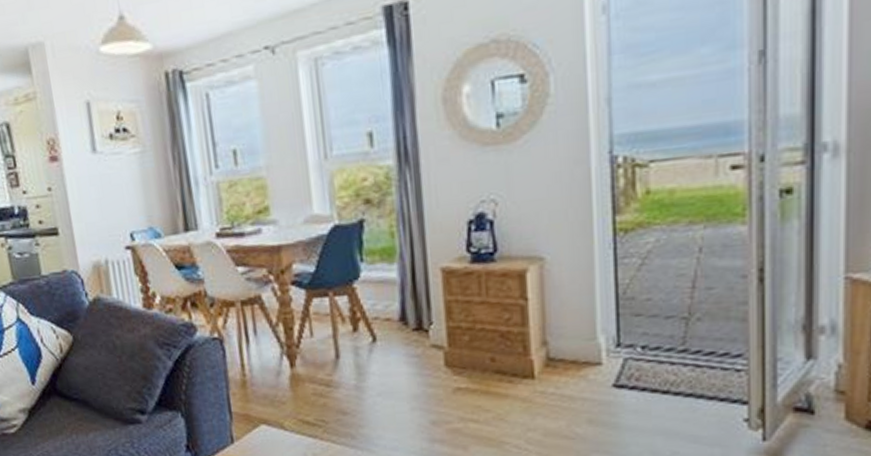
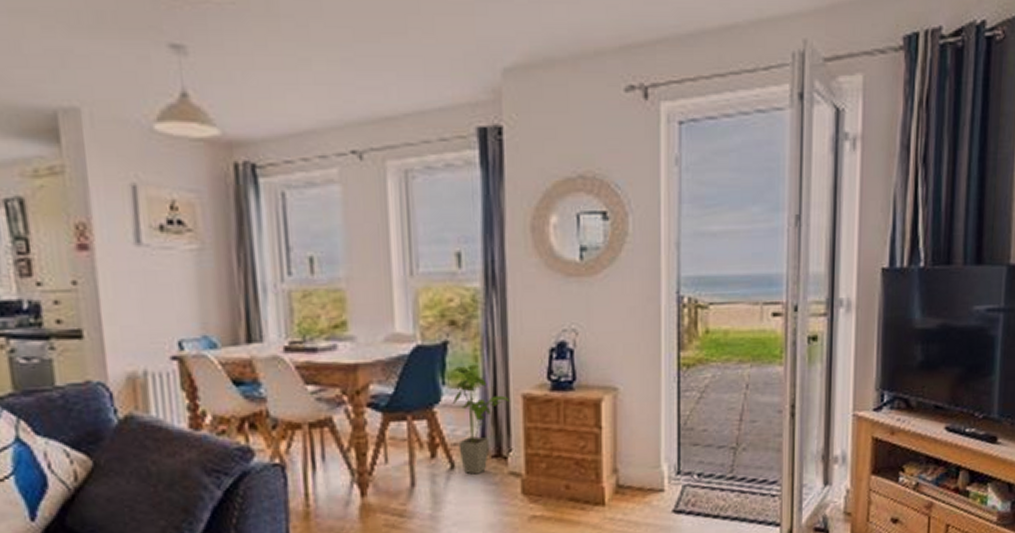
house plant: none [369,240,430,347] -> present [452,364,511,475]

